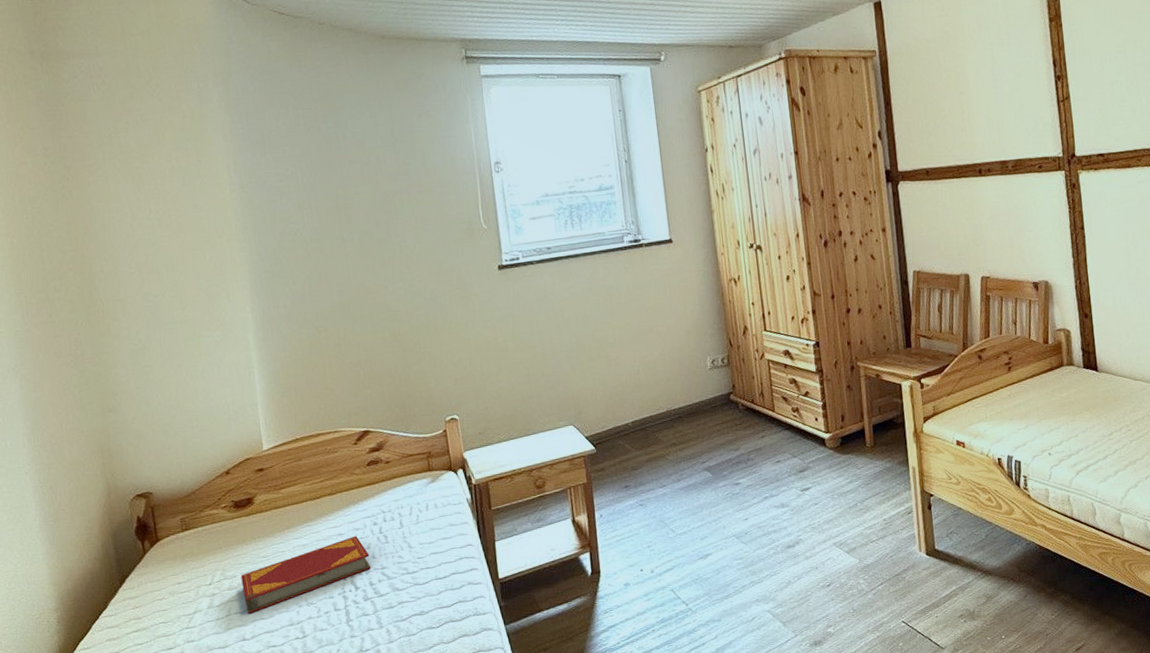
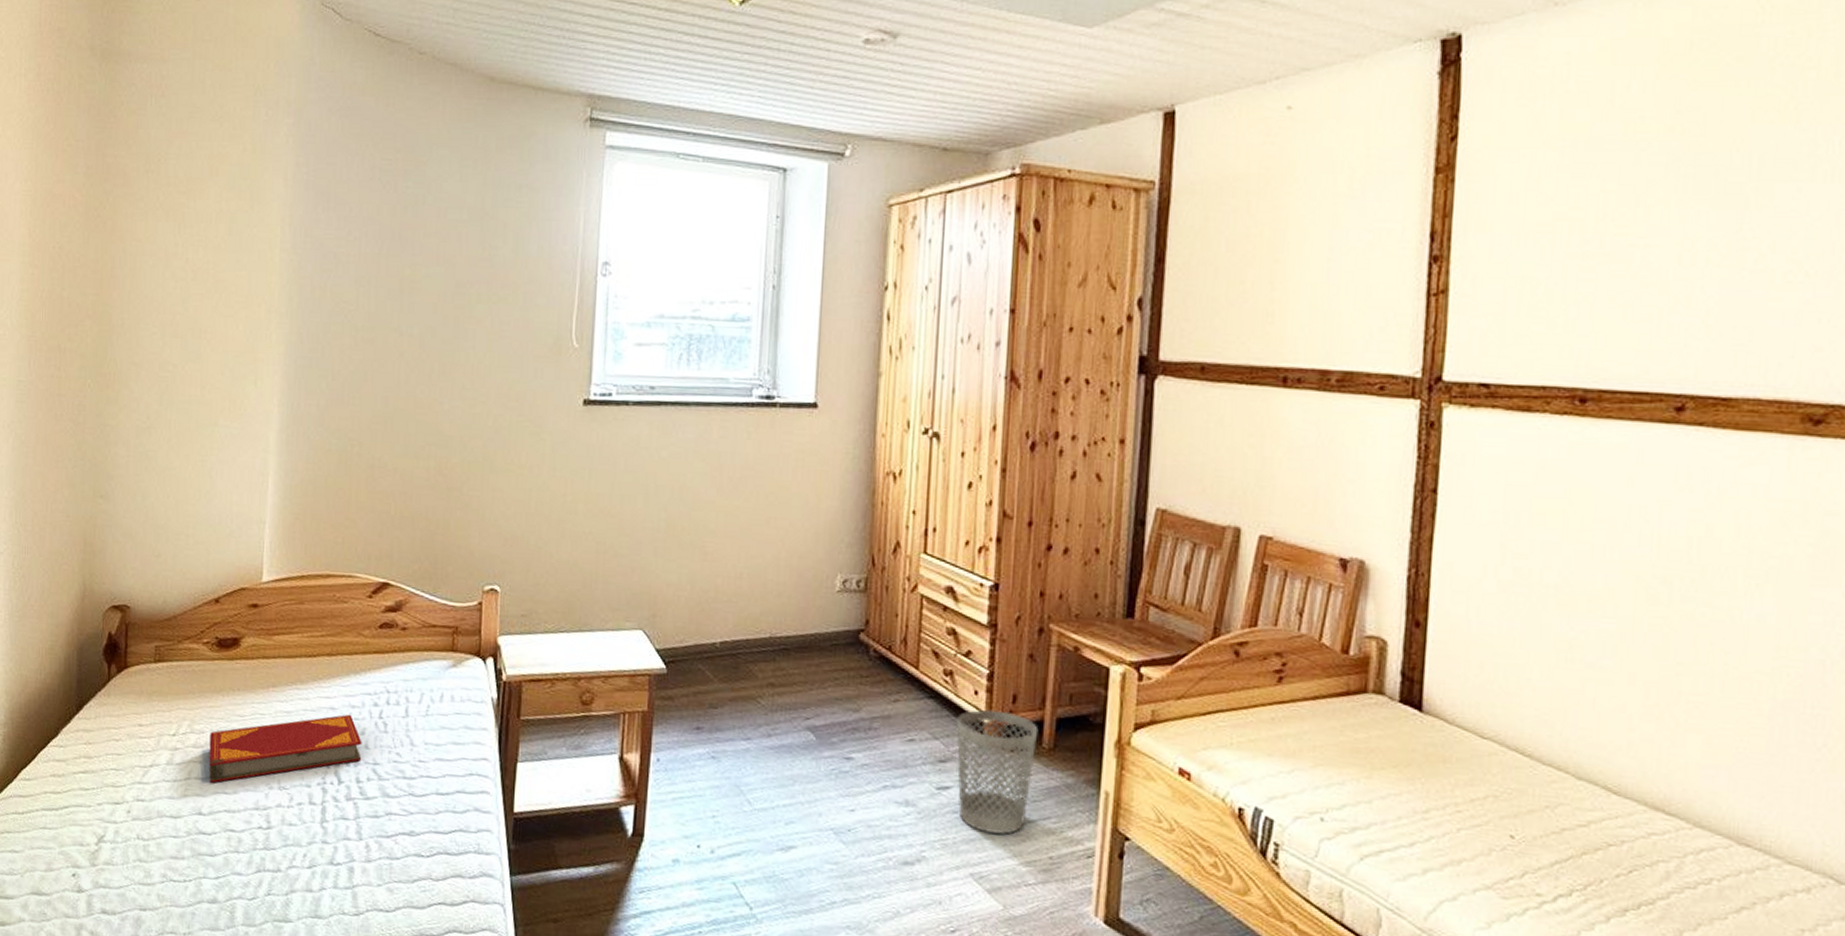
wastebasket: none [806,428,864,513] -> present [956,709,1039,834]

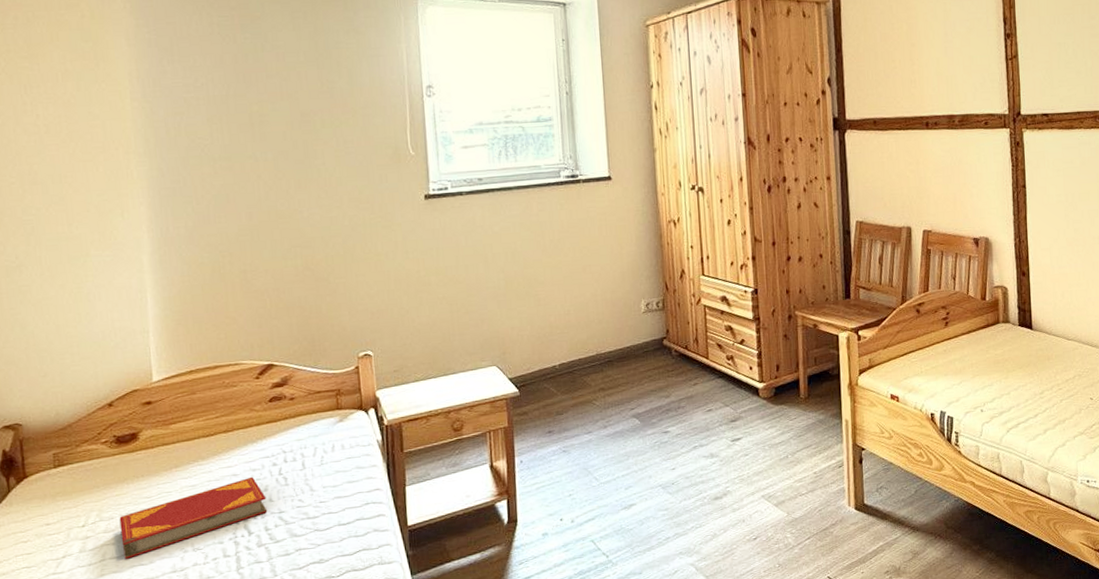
wastebasket: present [956,709,1039,834] -> none [740,378,797,465]

